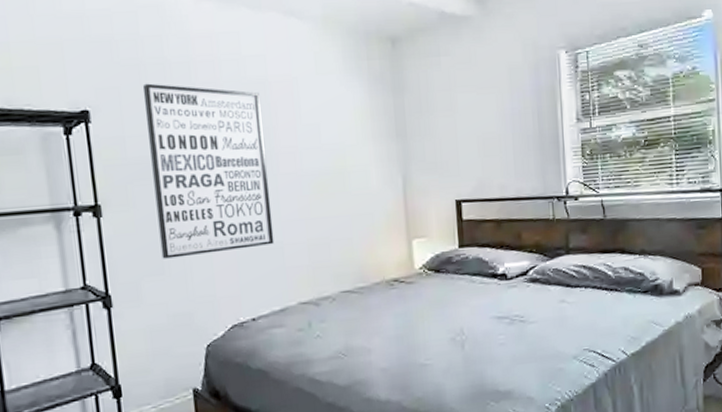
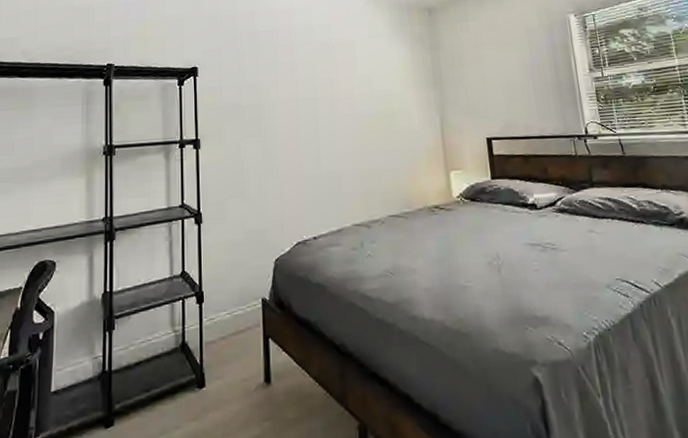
wall art: present [142,83,274,259] -> none [237,46,334,184]

